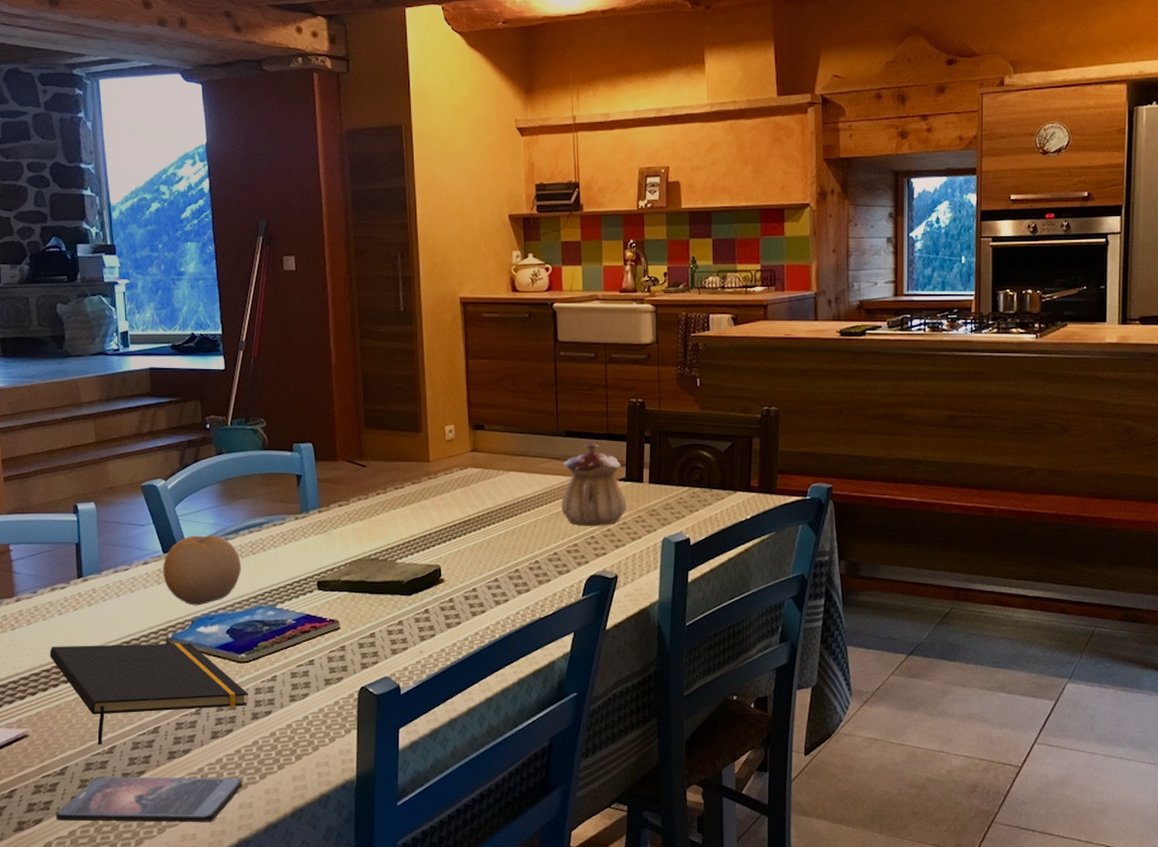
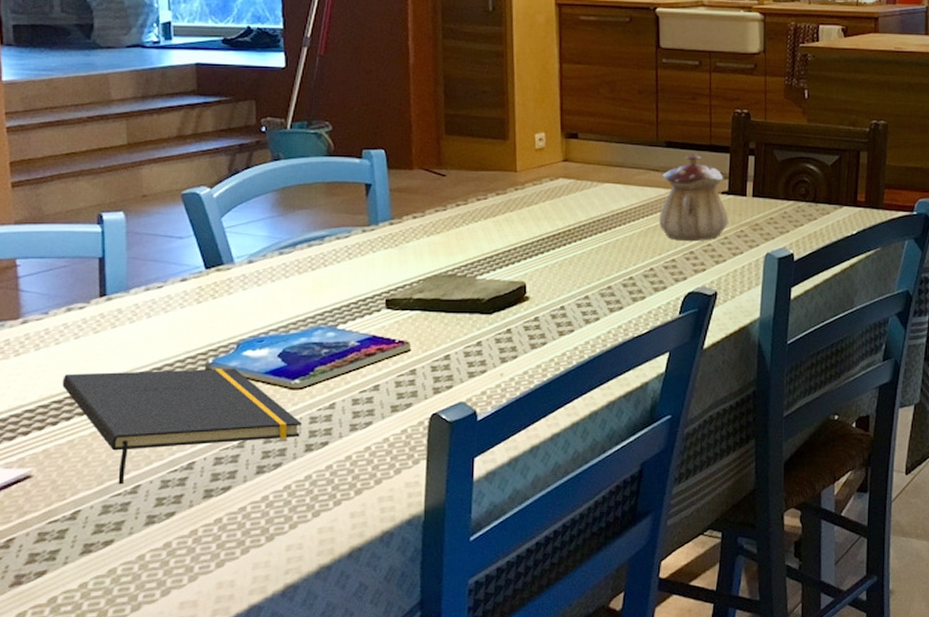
smartphone: present [55,777,243,823] -> none [62,517,292,573]
fruit: present [163,535,241,606] -> none [204,249,297,327]

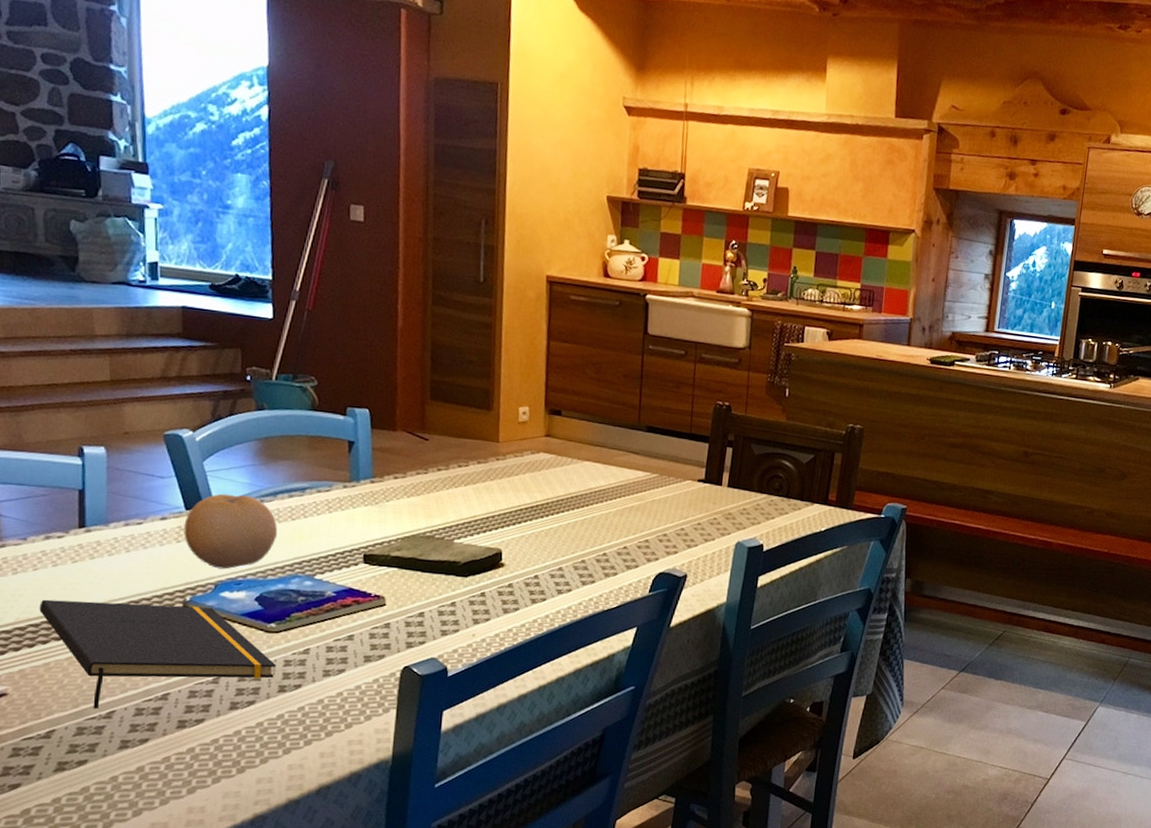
fruit: none [204,249,297,327] -> present [184,493,277,569]
teapot: present [659,153,728,242] -> none [635,440,703,525]

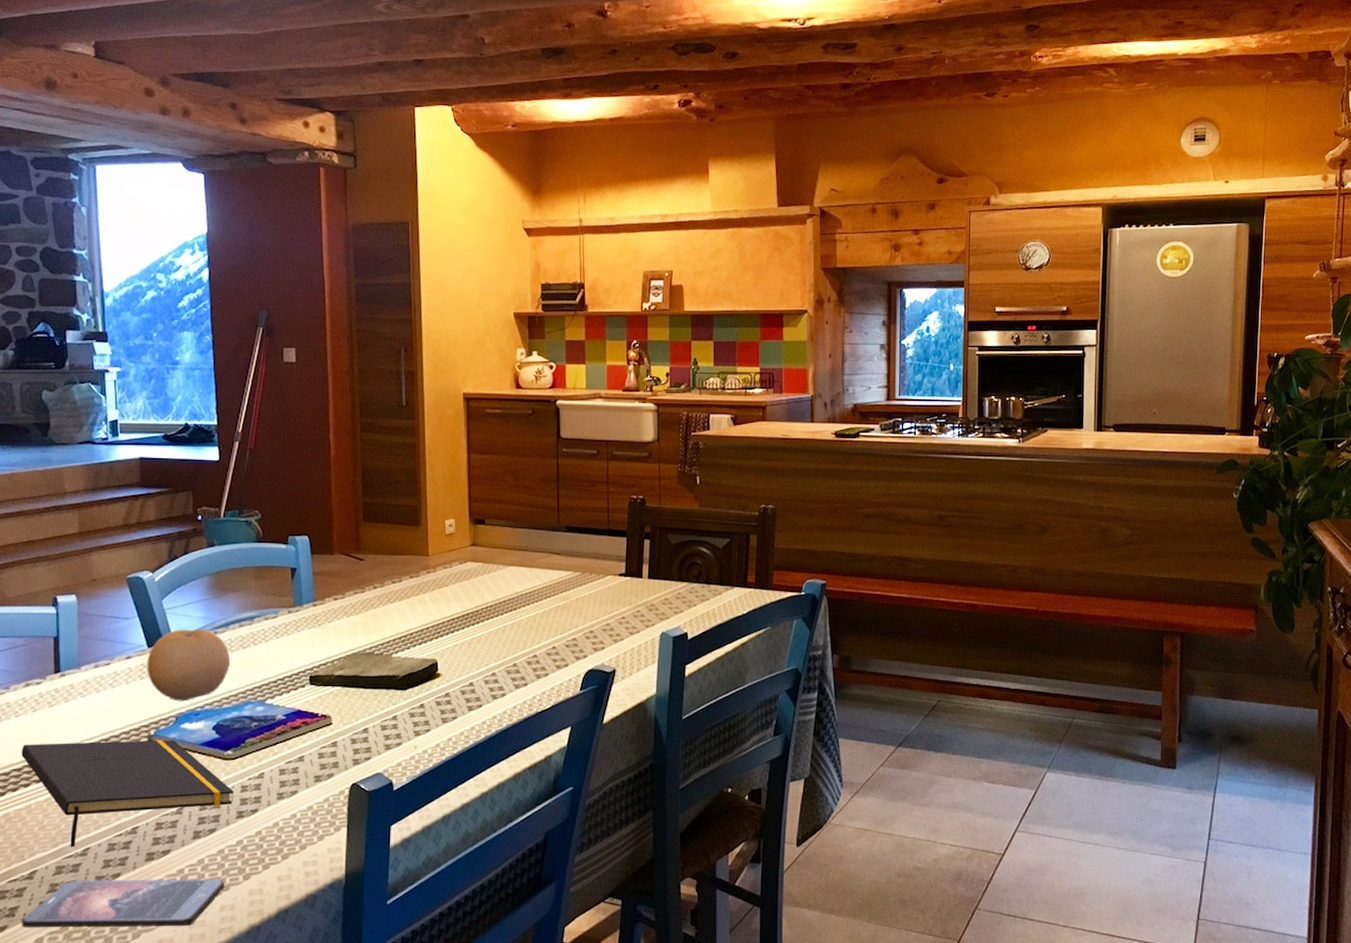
smartphone: none [36,742,263,796] -> present [21,879,225,928]

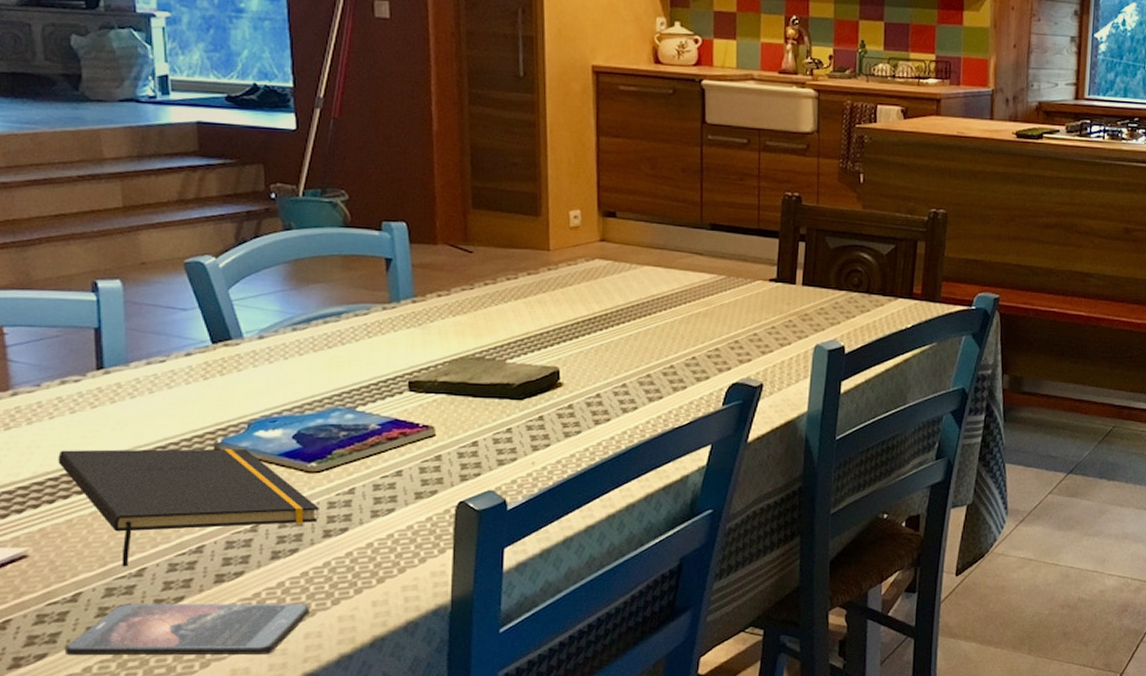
fruit: present [147,629,230,701] -> none [211,323,312,406]

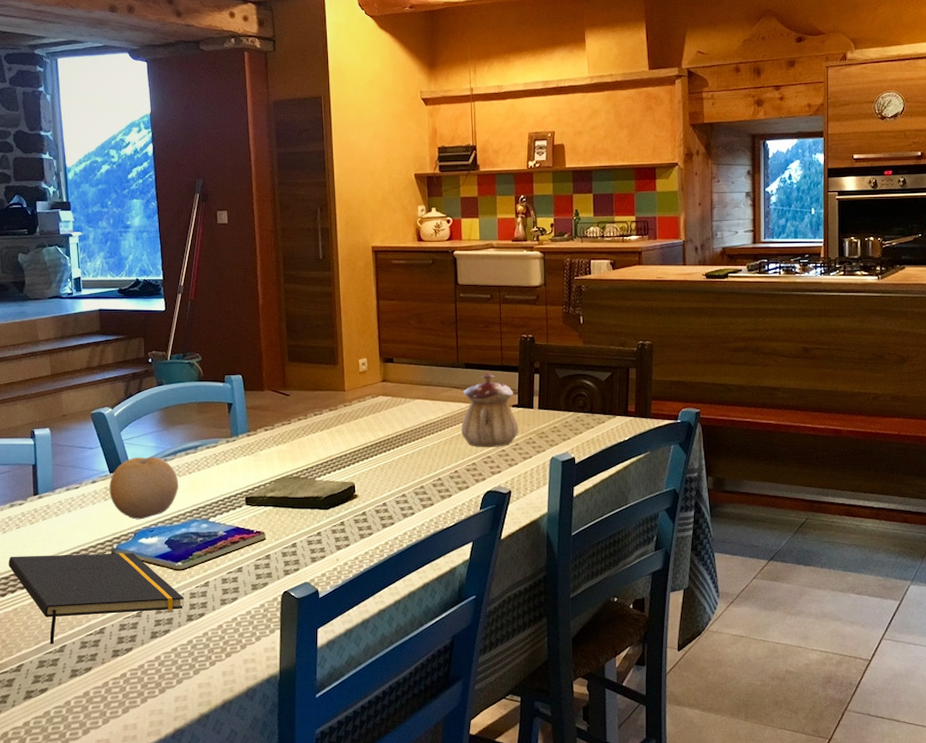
smartphone: present [64,604,310,656] -> none [11,673,178,714]
fruit: none [211,323,312,406] -> present [109,457,178,520]
teapot: none [703,237,776,331] -> present [461,373,519,448]

